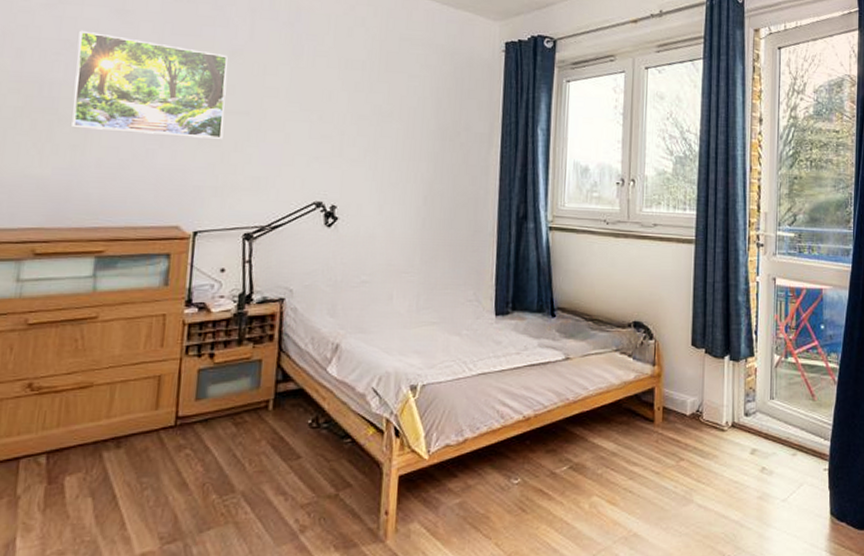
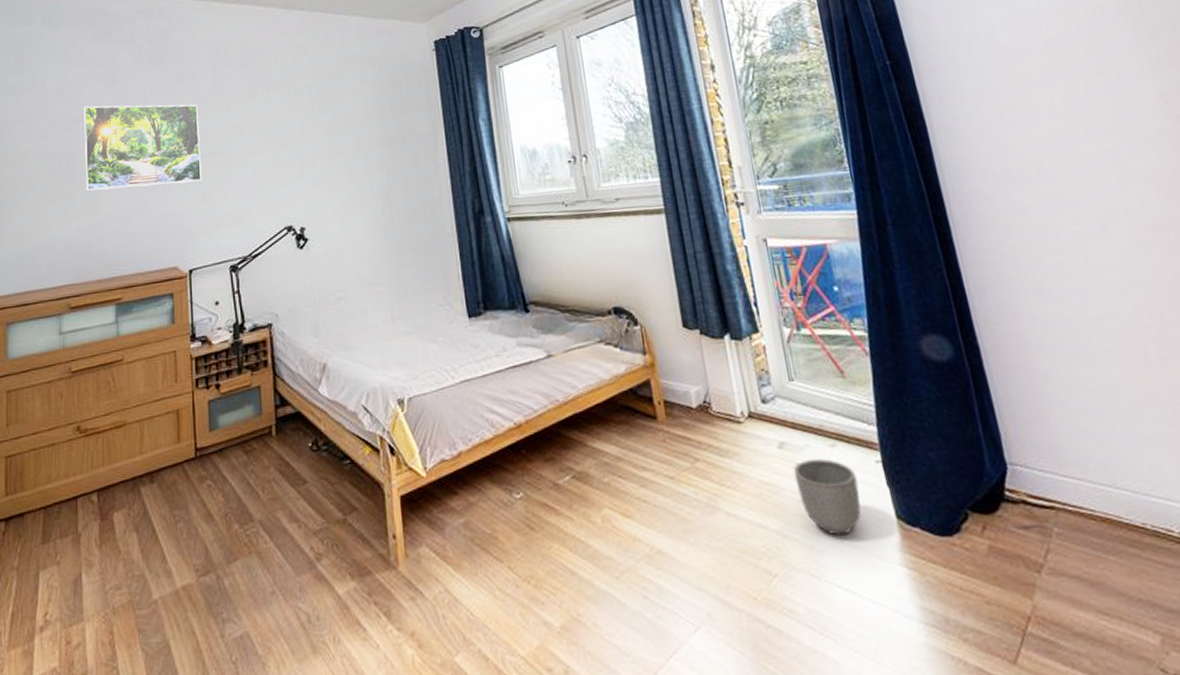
planter: none [758,465,807,527] -> present [793,459,862,536]

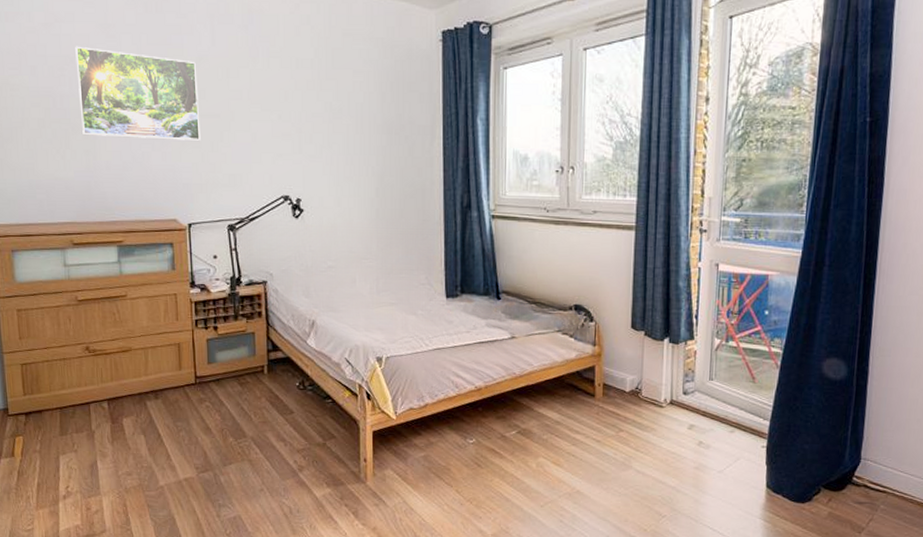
planter: present [793,459,862,536] -> none [695,440,744,495]

